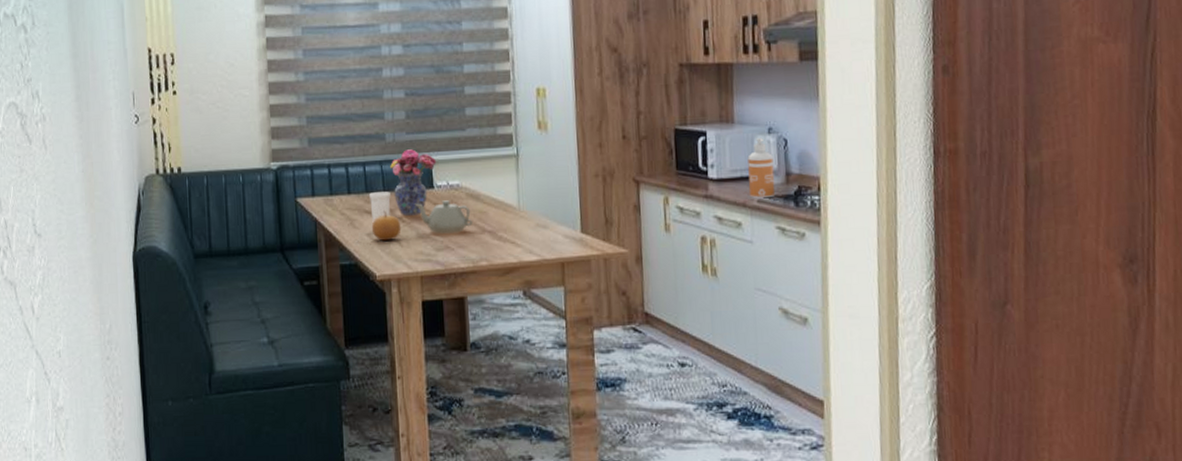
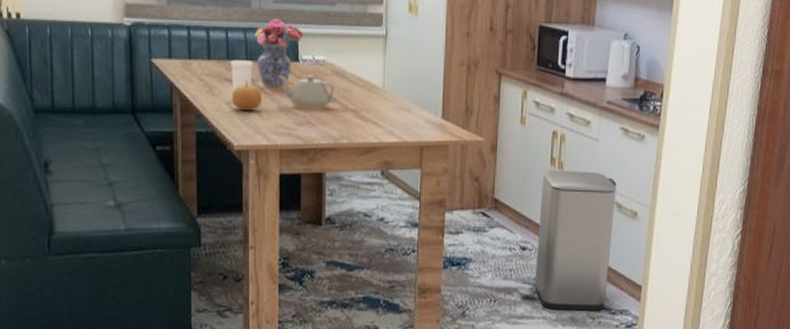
pedal bin: none [681,276,784,433] -> present [517,170,617,311]
soap dispenser: present [747,137,776,199] -> none [600,42,626,101]

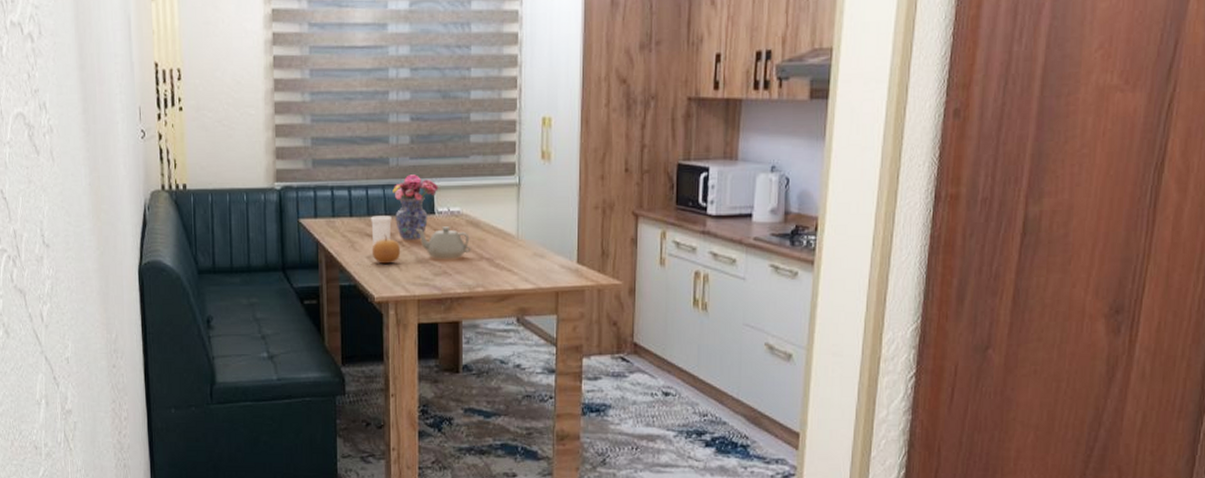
pedal bin: present [517,170,617,311] -> none [661,312,768,460]

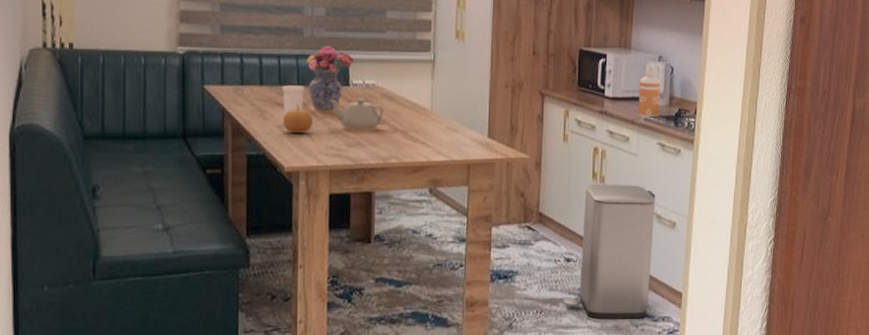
pedal bin: none [661,312,768,460] -> present [563,185,656,320]
soap dispenser: none [746,175,774,237] -> present [638,63,661,118]

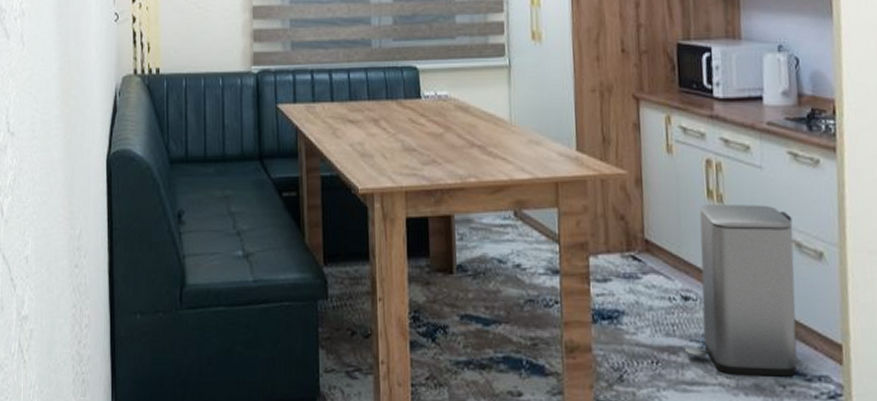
fruit: present [282,104,314,134] -> none [354,120,386,152]
cup: present [283,85,305,115] -> none [353,100,375,133]
flower arrangement: present [306,46,353,112] -> none [376,57,424,128]
teapot: present [329,98,386,132] -> none [400,111,461,148]
soap dispenser: present [638,63,661,118] -> none [756,55,787,121]

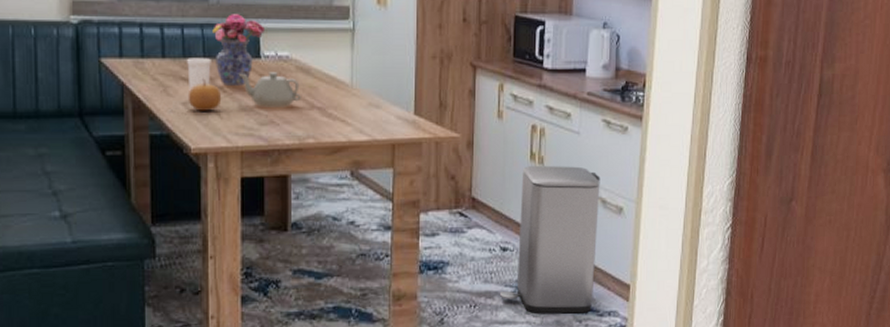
cup: none [353,100,375,133] -> present [187,58,211,91]
fruit: none [354,120,386,152] -> present [188,78,222,111]
flower arrangement: none [376,57,424,128] -> present [212,14,264,87]
teapot: none [400,111,461,148] -> present [238,72,301,109]

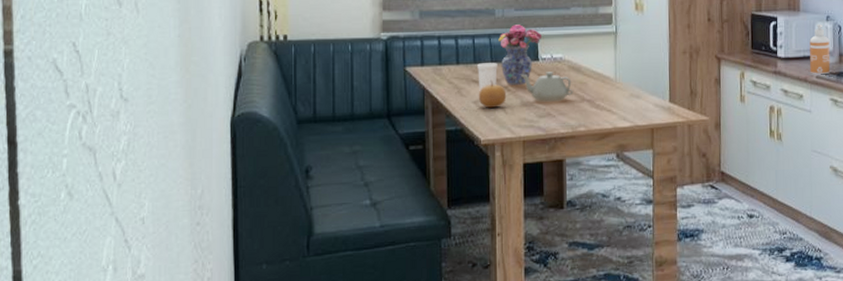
pedal bin: present [499,166,600,314] -> none [748,140,832,273]
soap dispenser: none [580,31,605,92] -> present [809,23,831,75]

